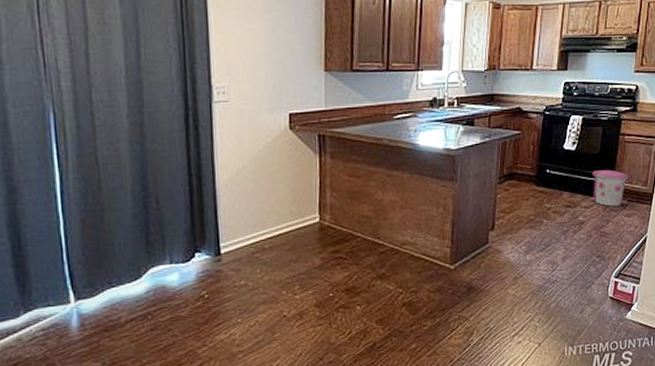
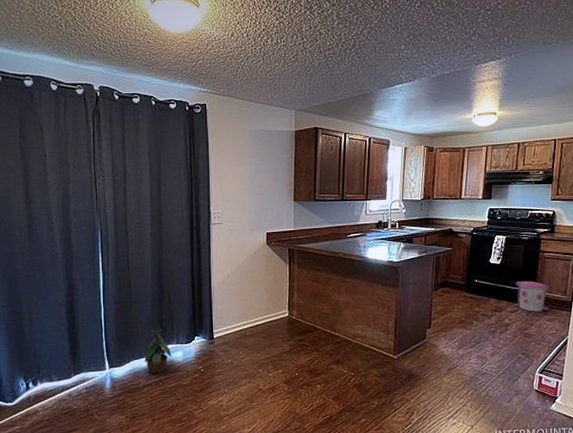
potted plant: none [125,242,163,305] -> present [144,327,171,374]

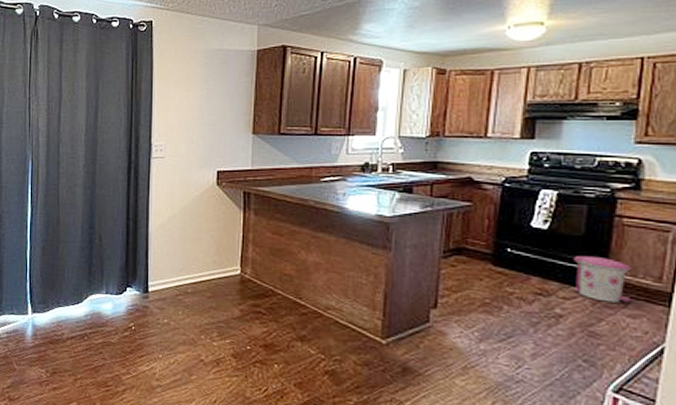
potted plant: present [144,327,171,374] -> none [69,272,99,327]

